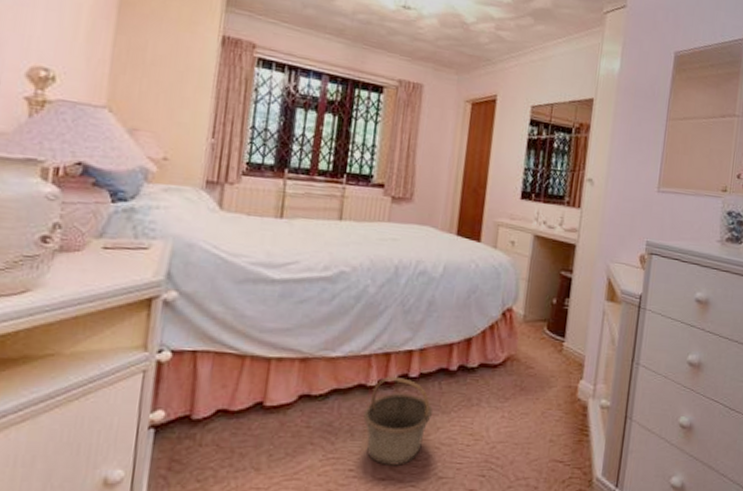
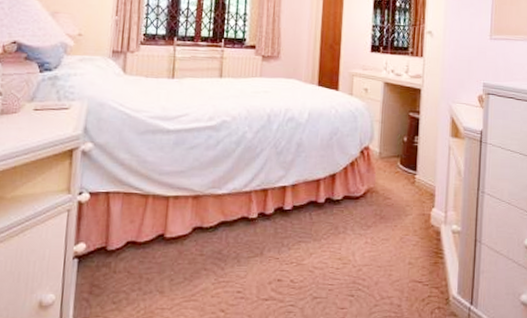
basket: present [363,376,434,466] -> none [247,209,306,287]

